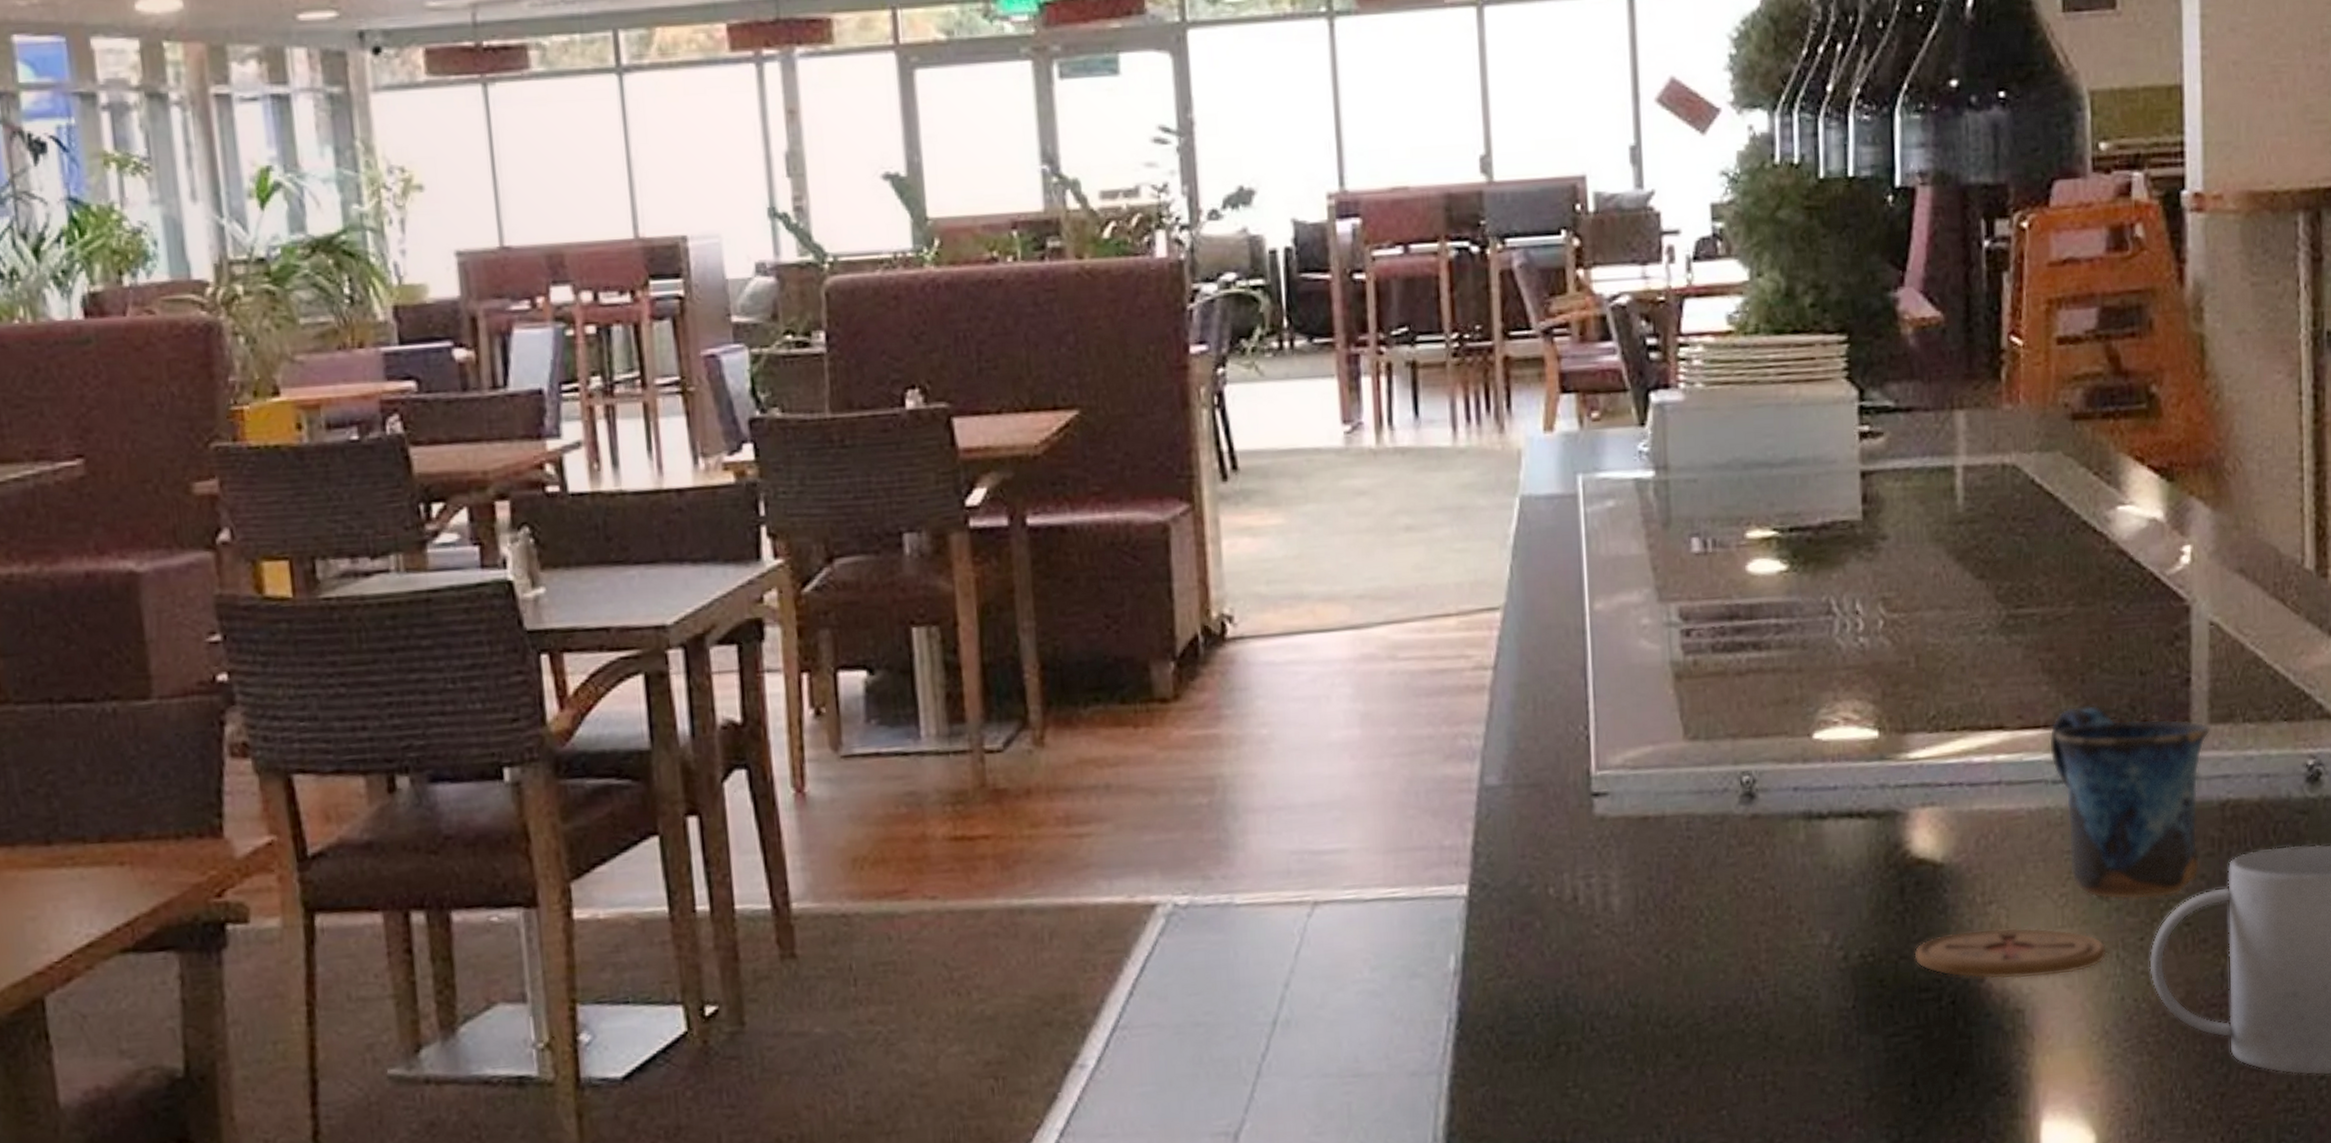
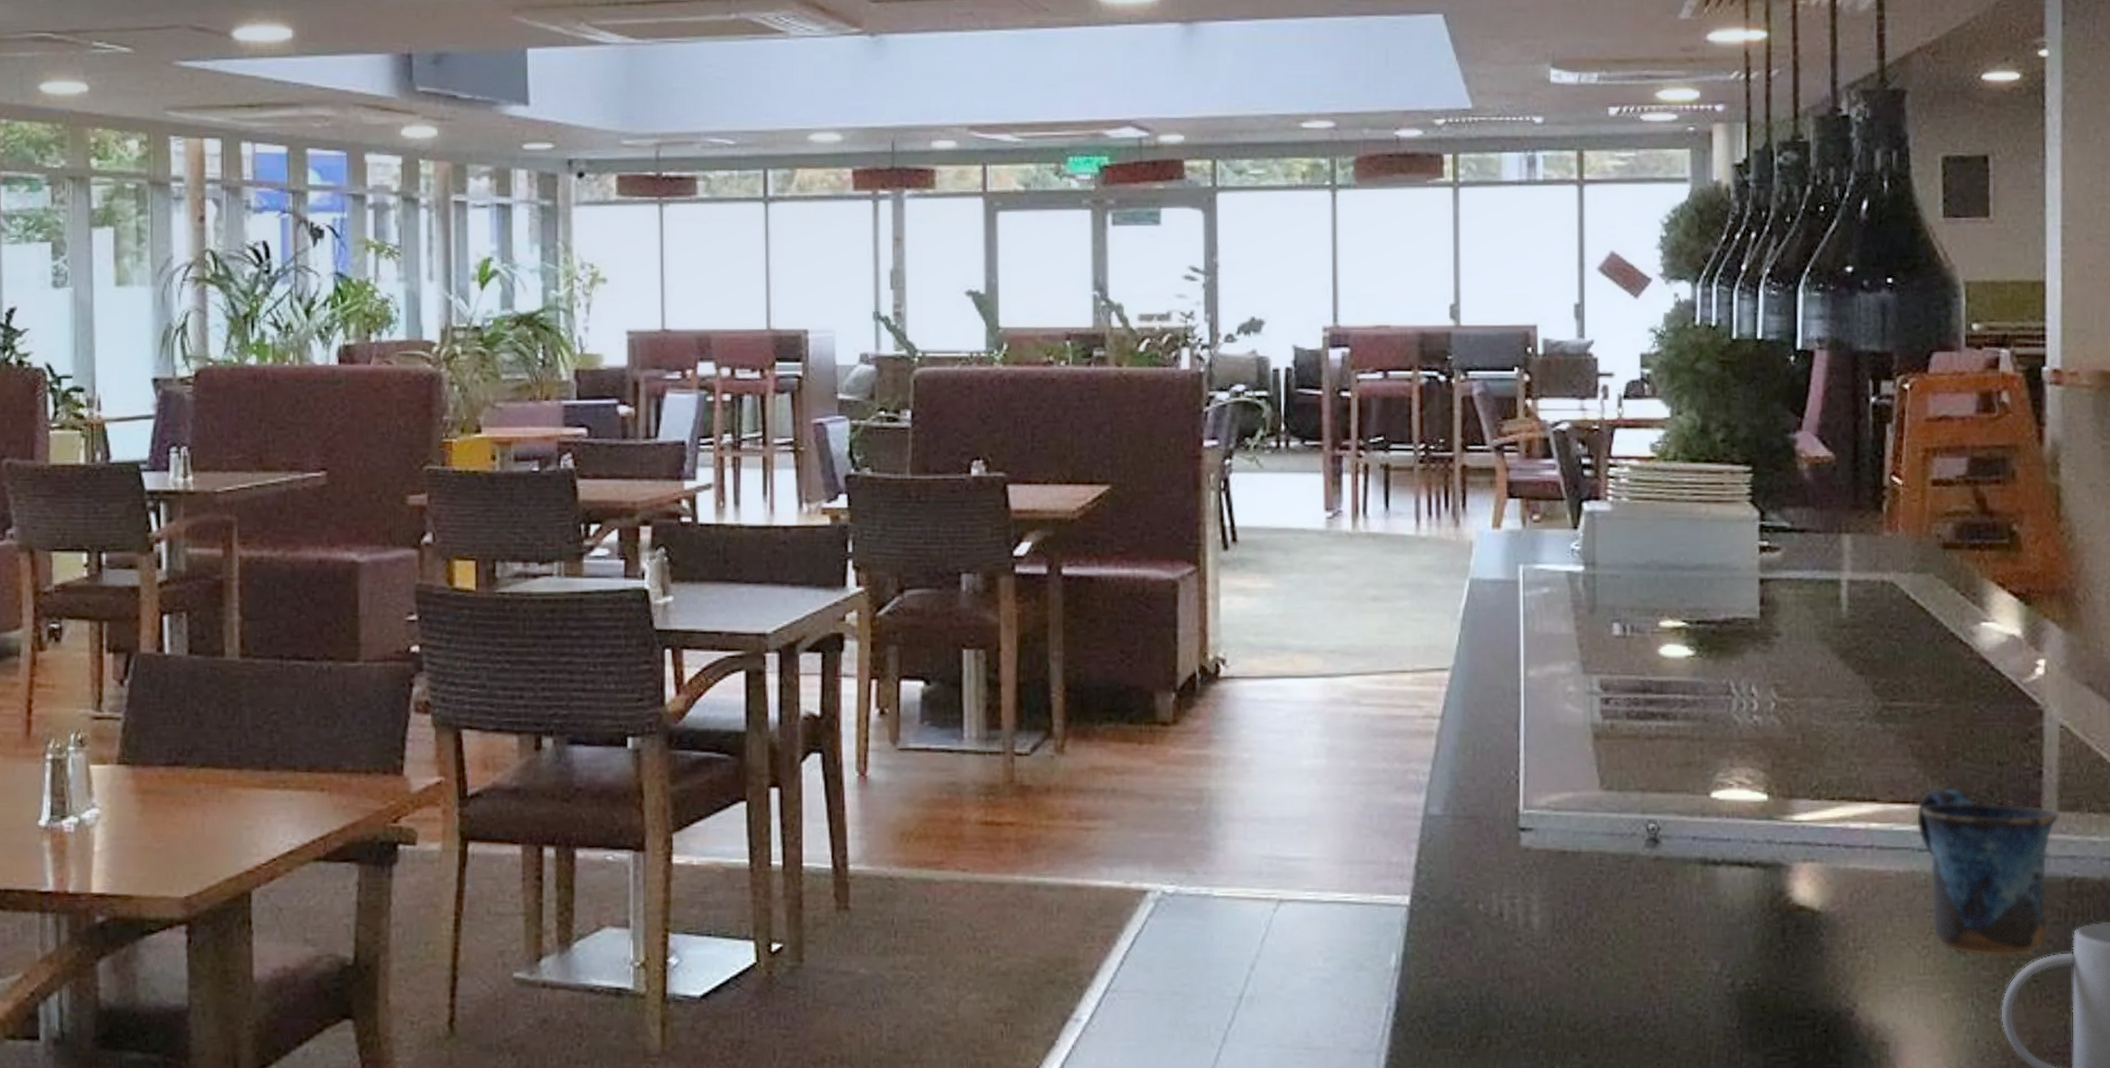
coaster: present [1914,927,2107,980] -> none [1793,970,1963,1016]

